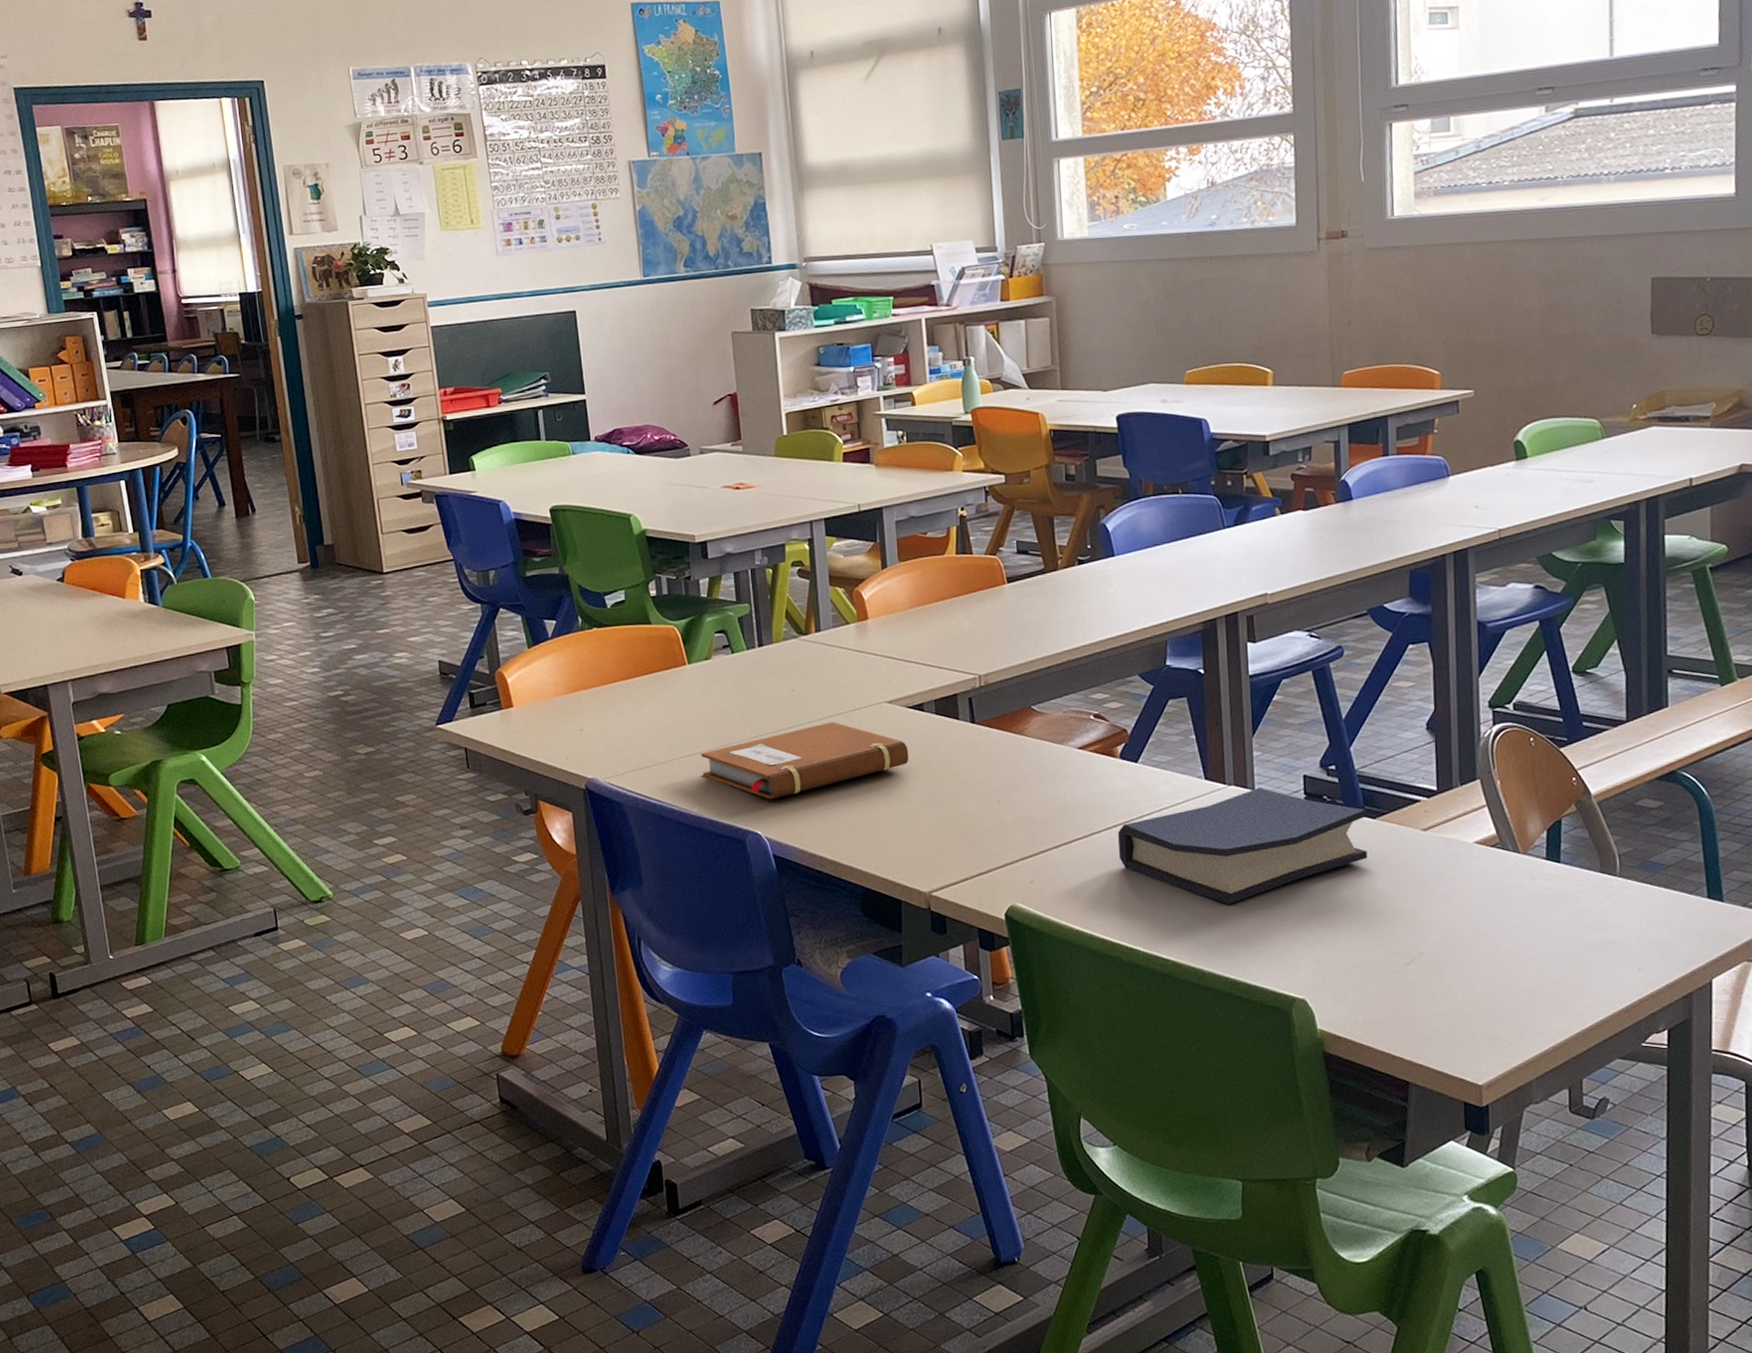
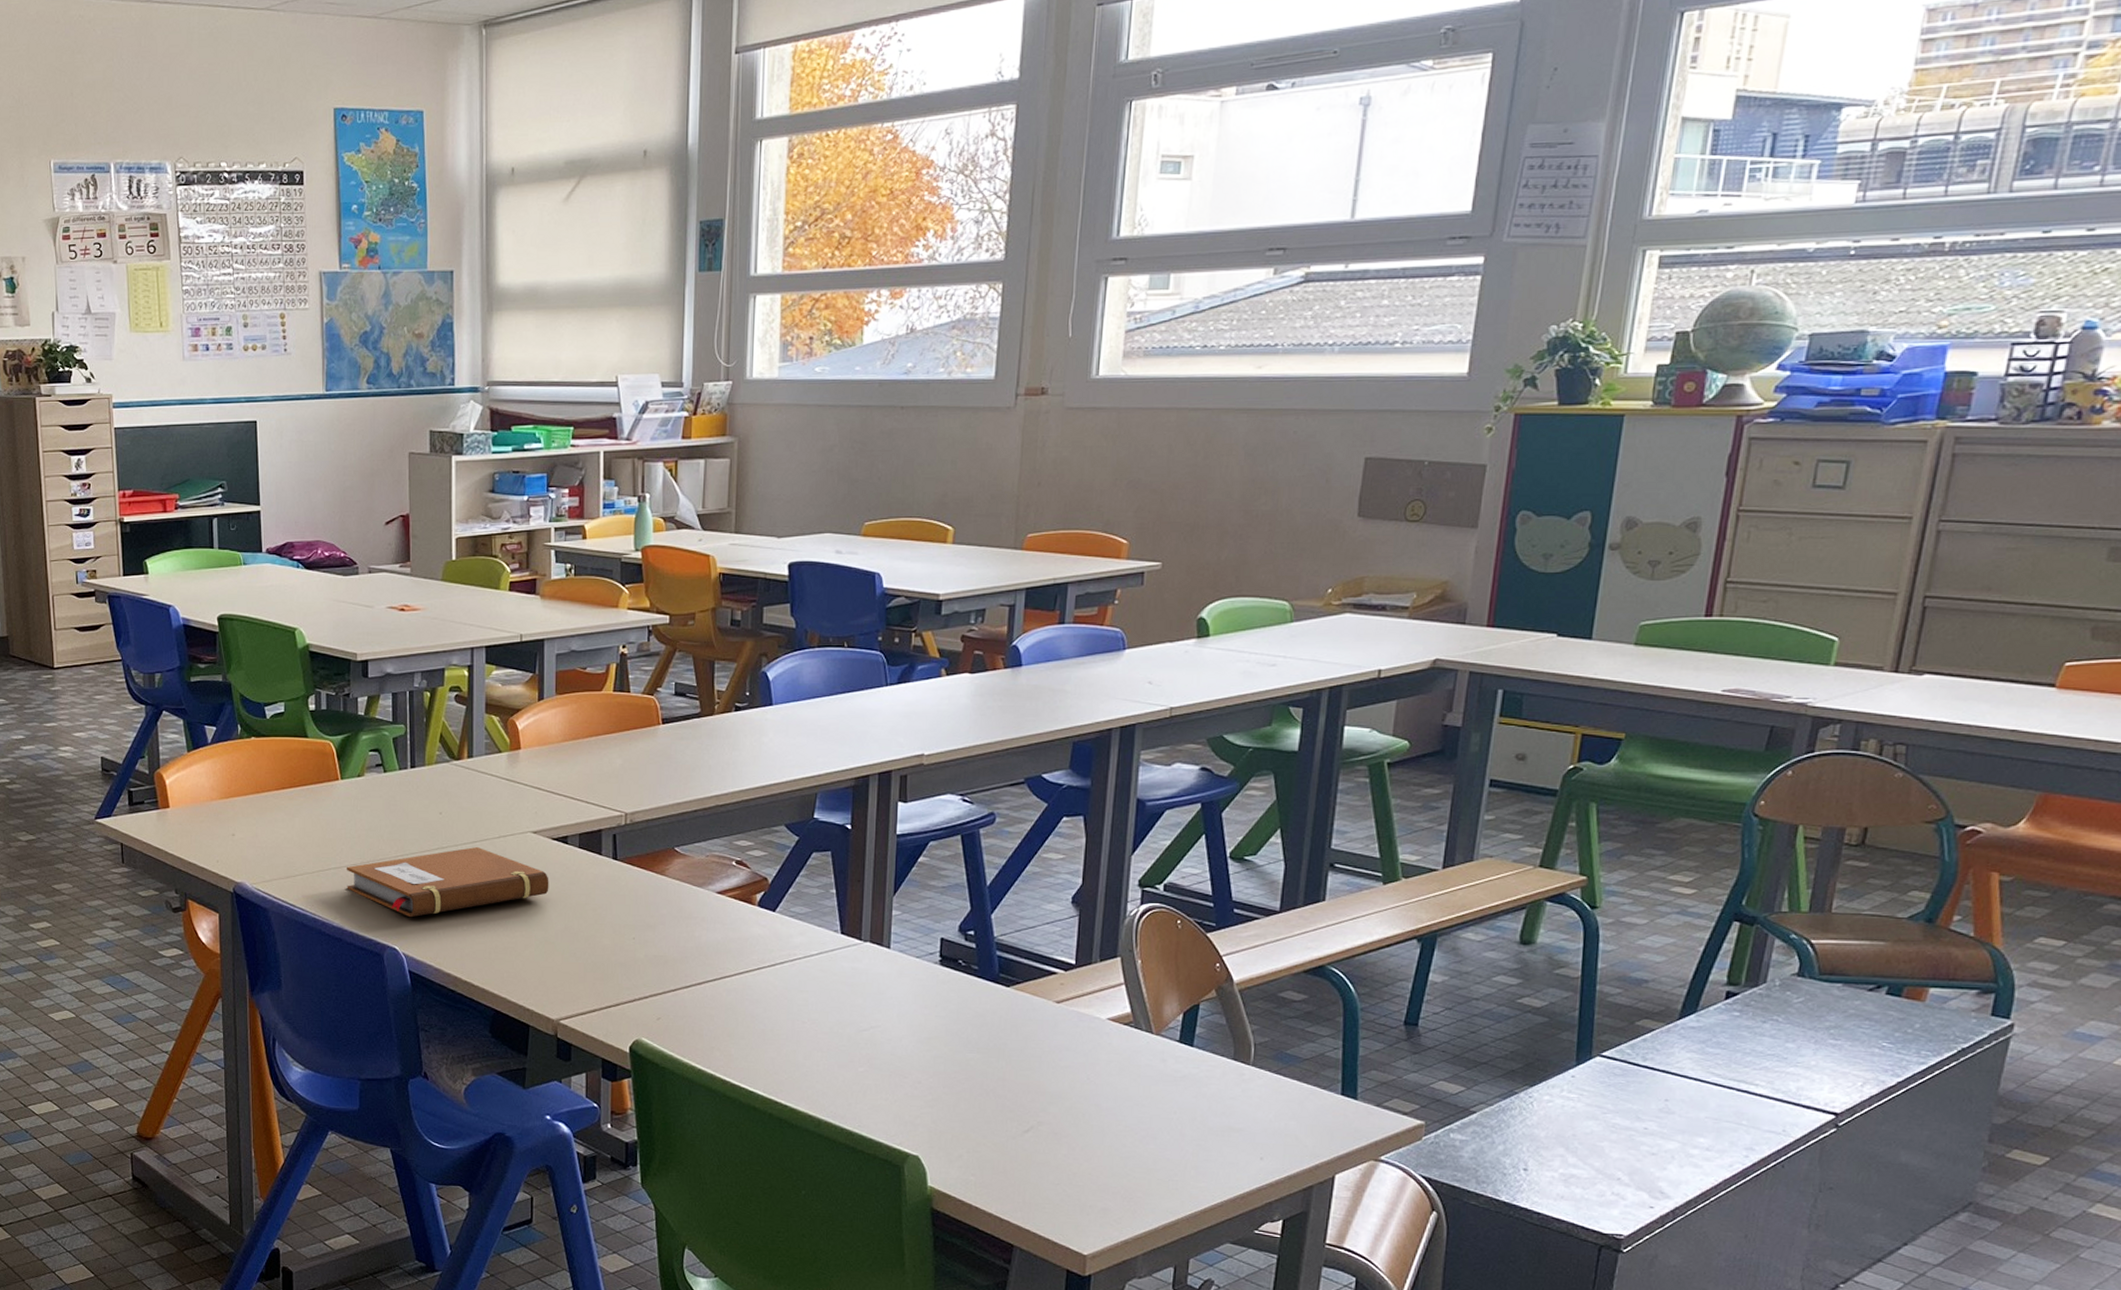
hardback book: present [1117,787,1368,904] -> none [747,946,1000,1058]

